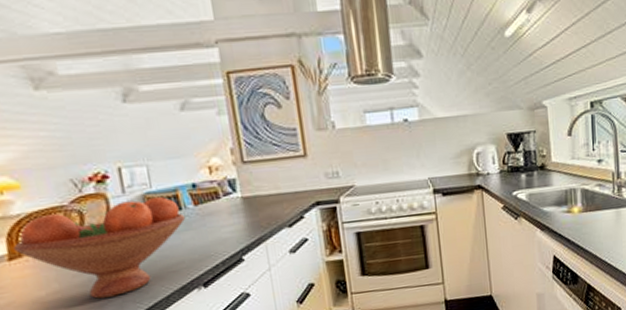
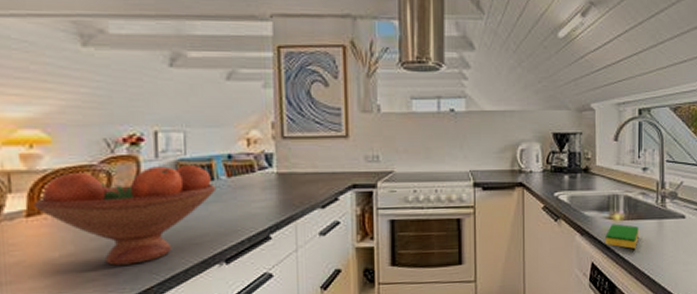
dish sponge: none [565,216,598,240] -> present [605,224,639,249]

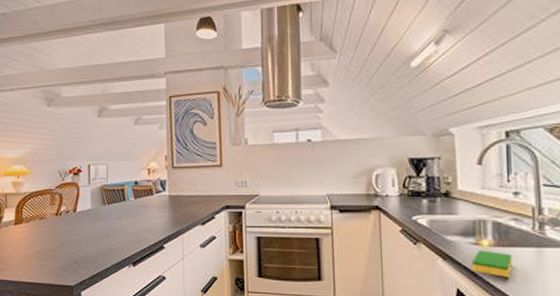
fruit bowl: present [33,164,217,266] -> none [18,188,127,262]

